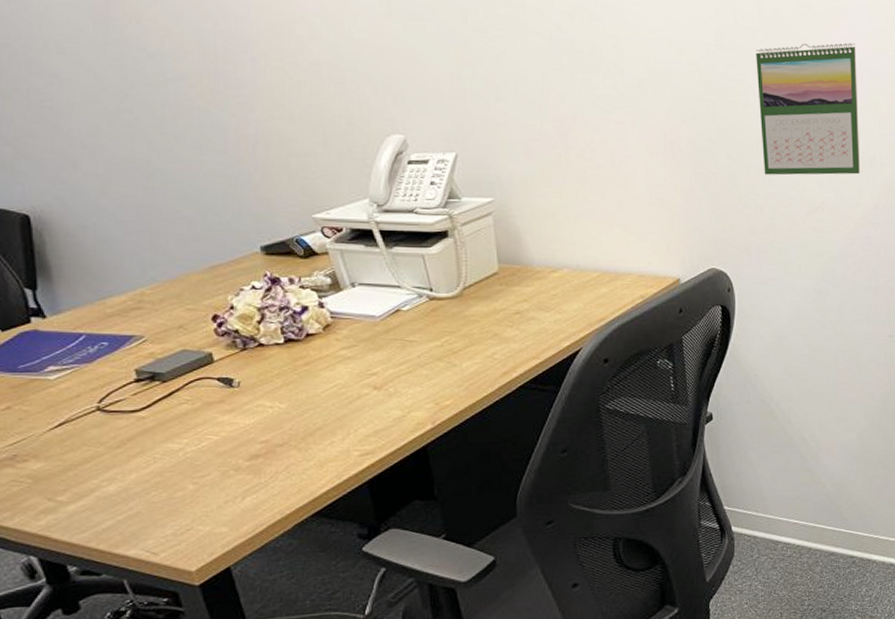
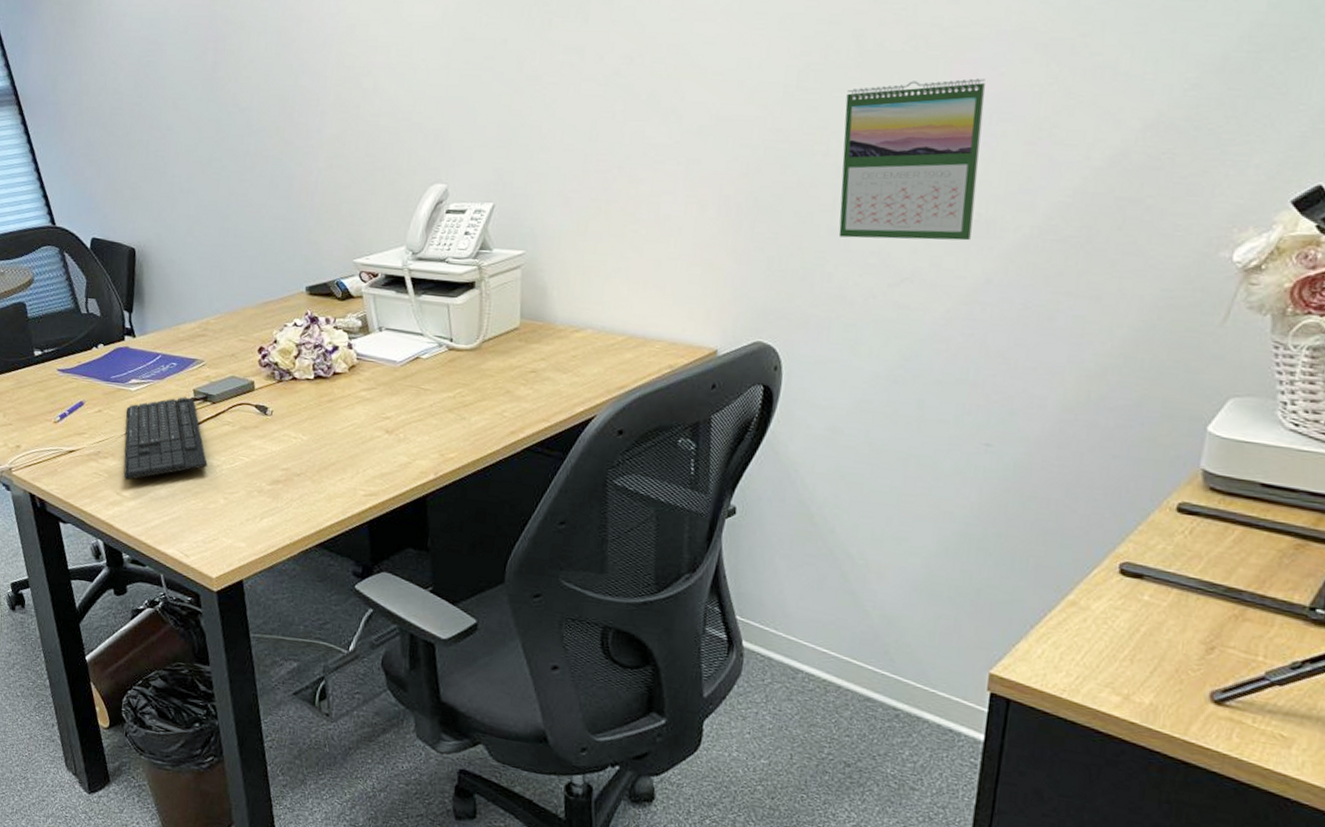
keyboard: none [46,379,166,483] -> present [123,396,208,480]

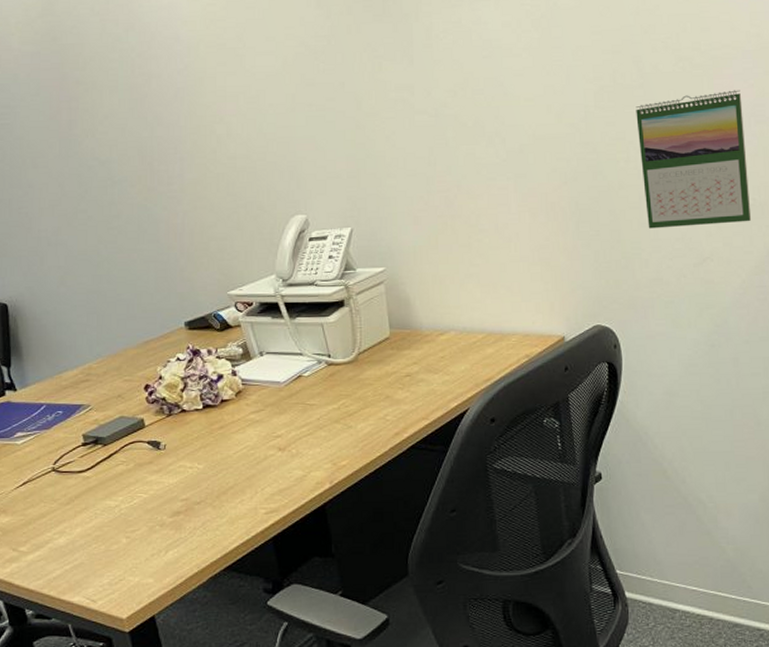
keyboard: present [123,396,208,480] -> none [14,443,105,535]

